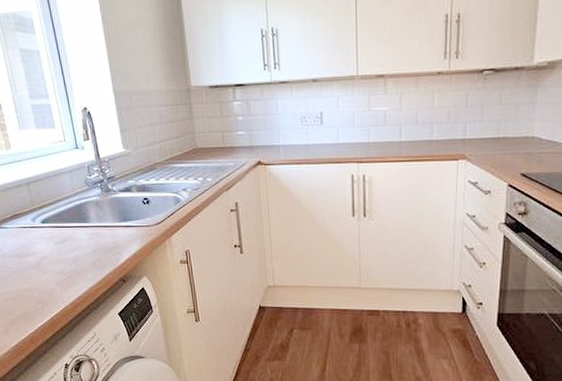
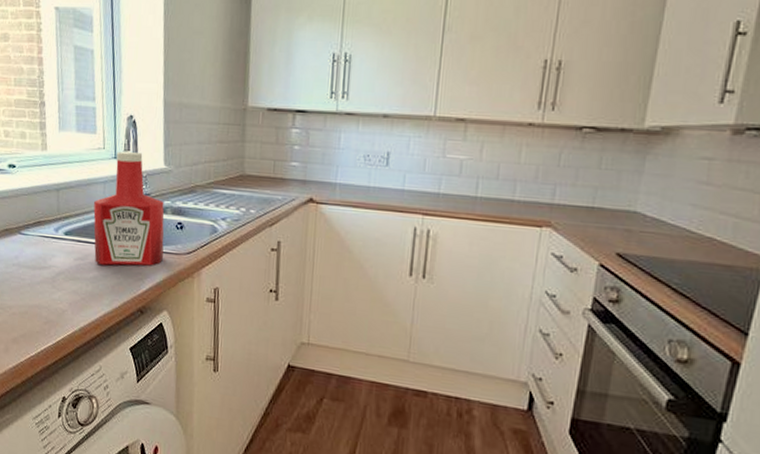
ketchup bottle: none [64,140,136,245] -> present [93,151,164,266]

